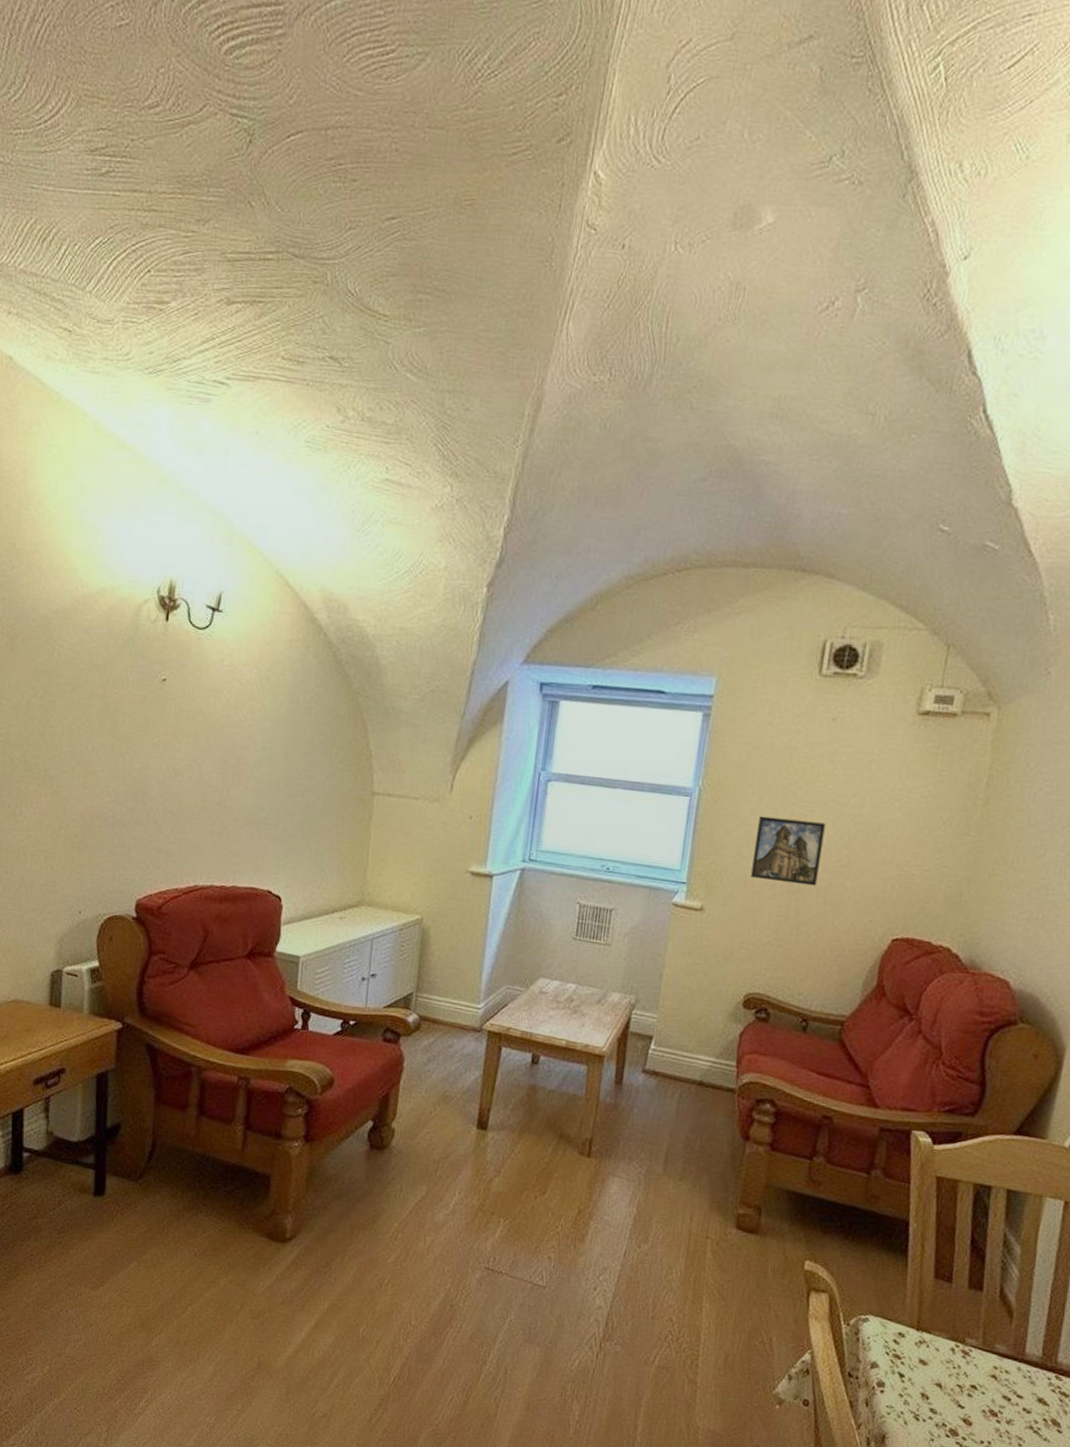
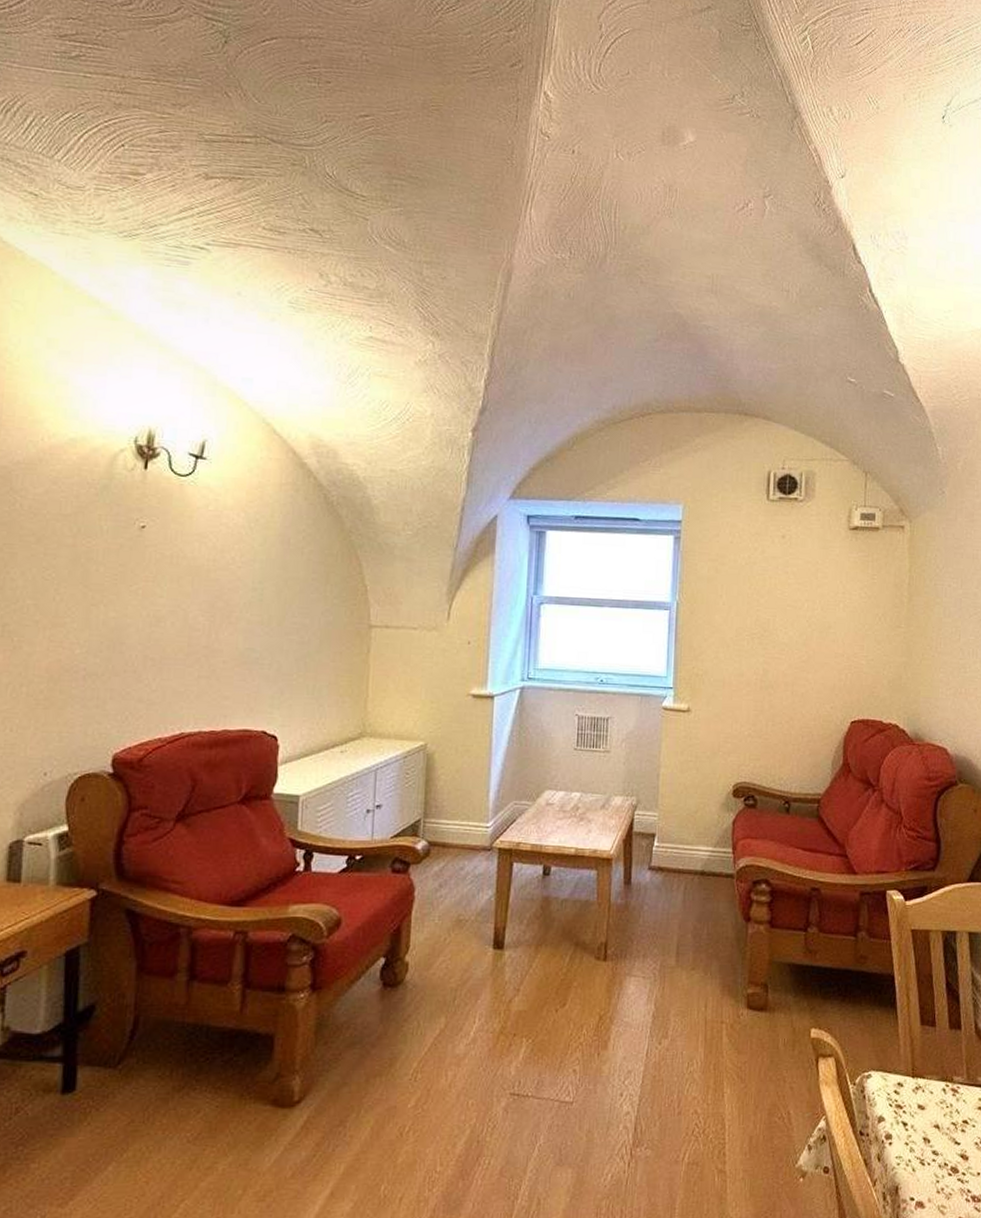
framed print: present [751,816,826,886] -> none [728,623,786,681]

